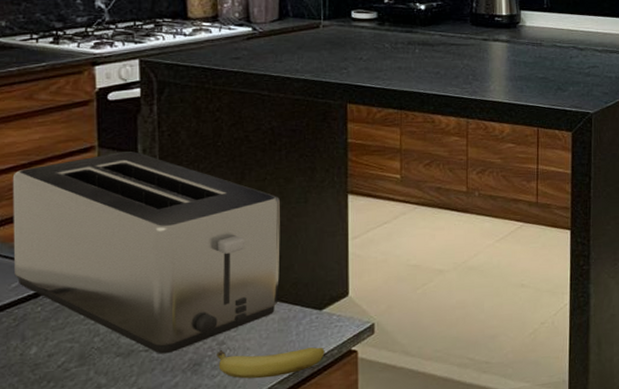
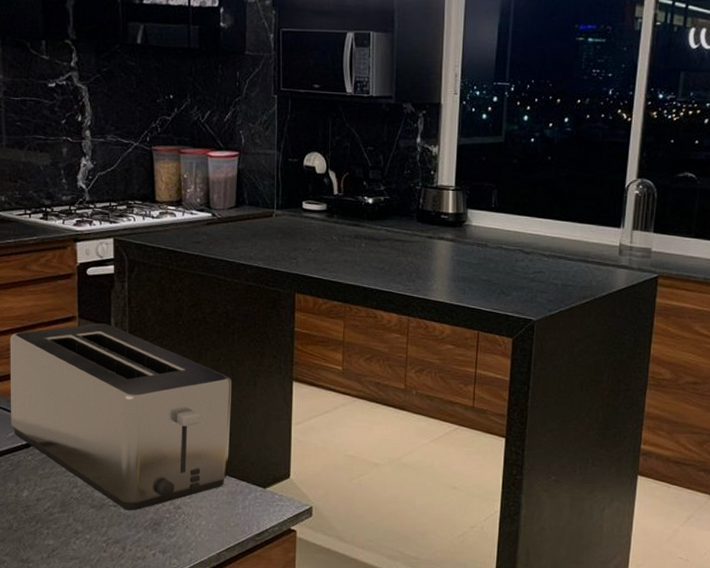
fruit: present [217,347,325,379] -> none [173,513,267,545]

